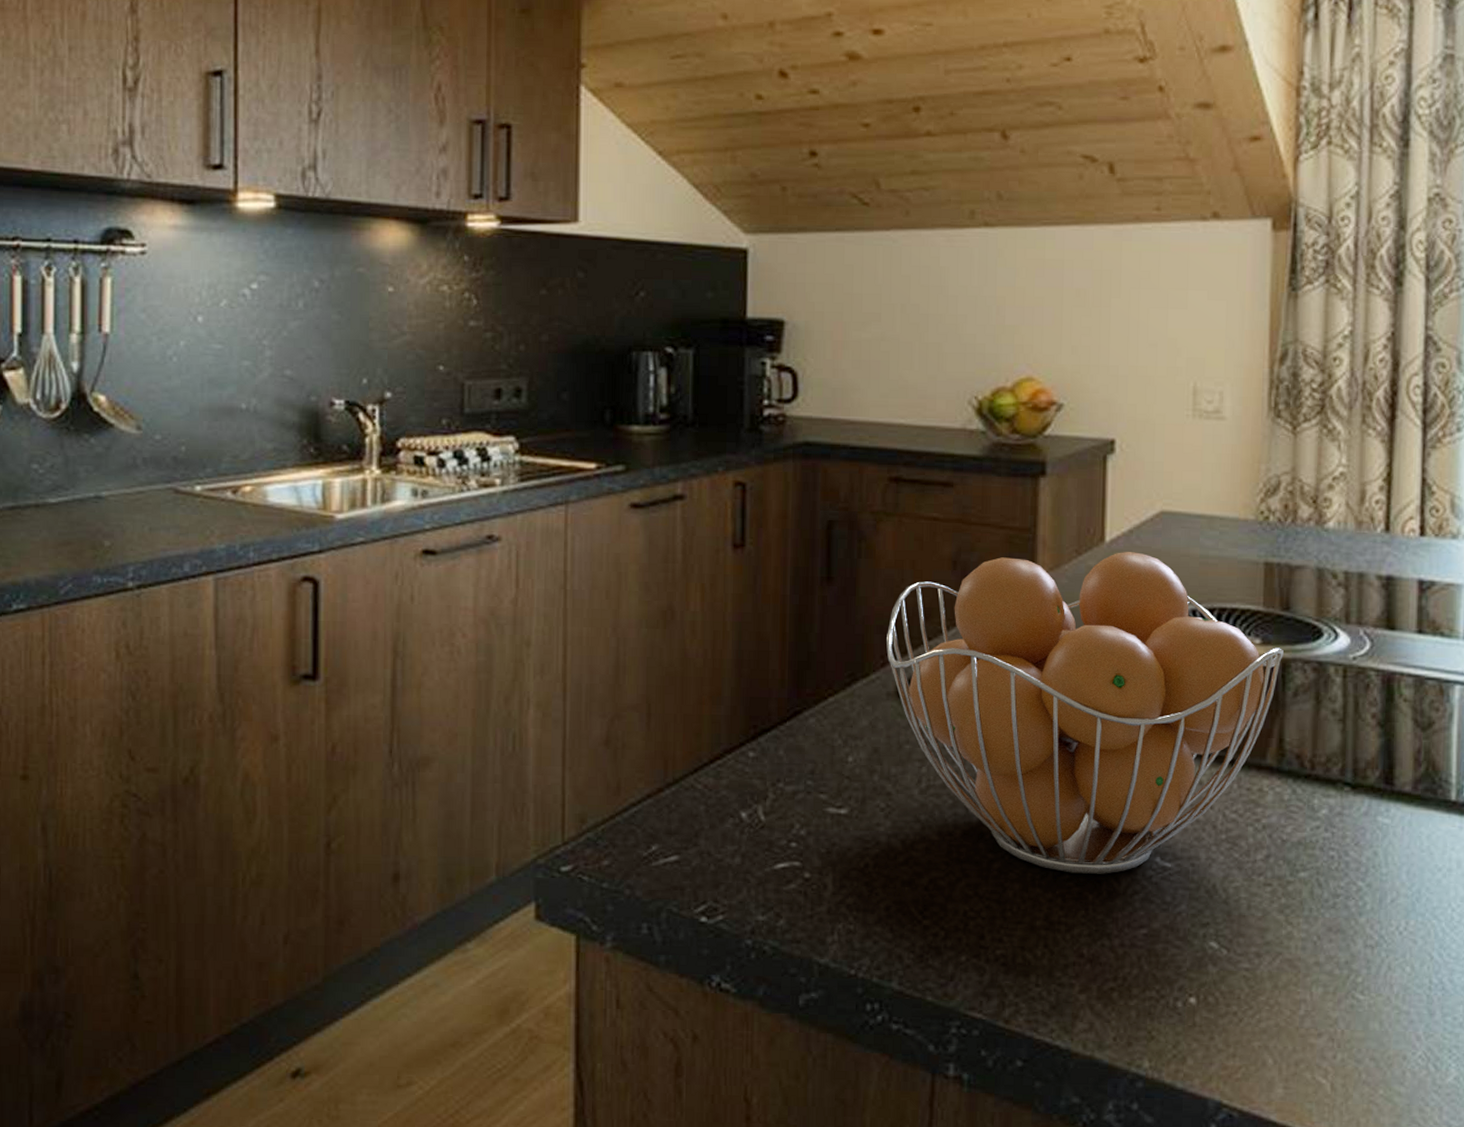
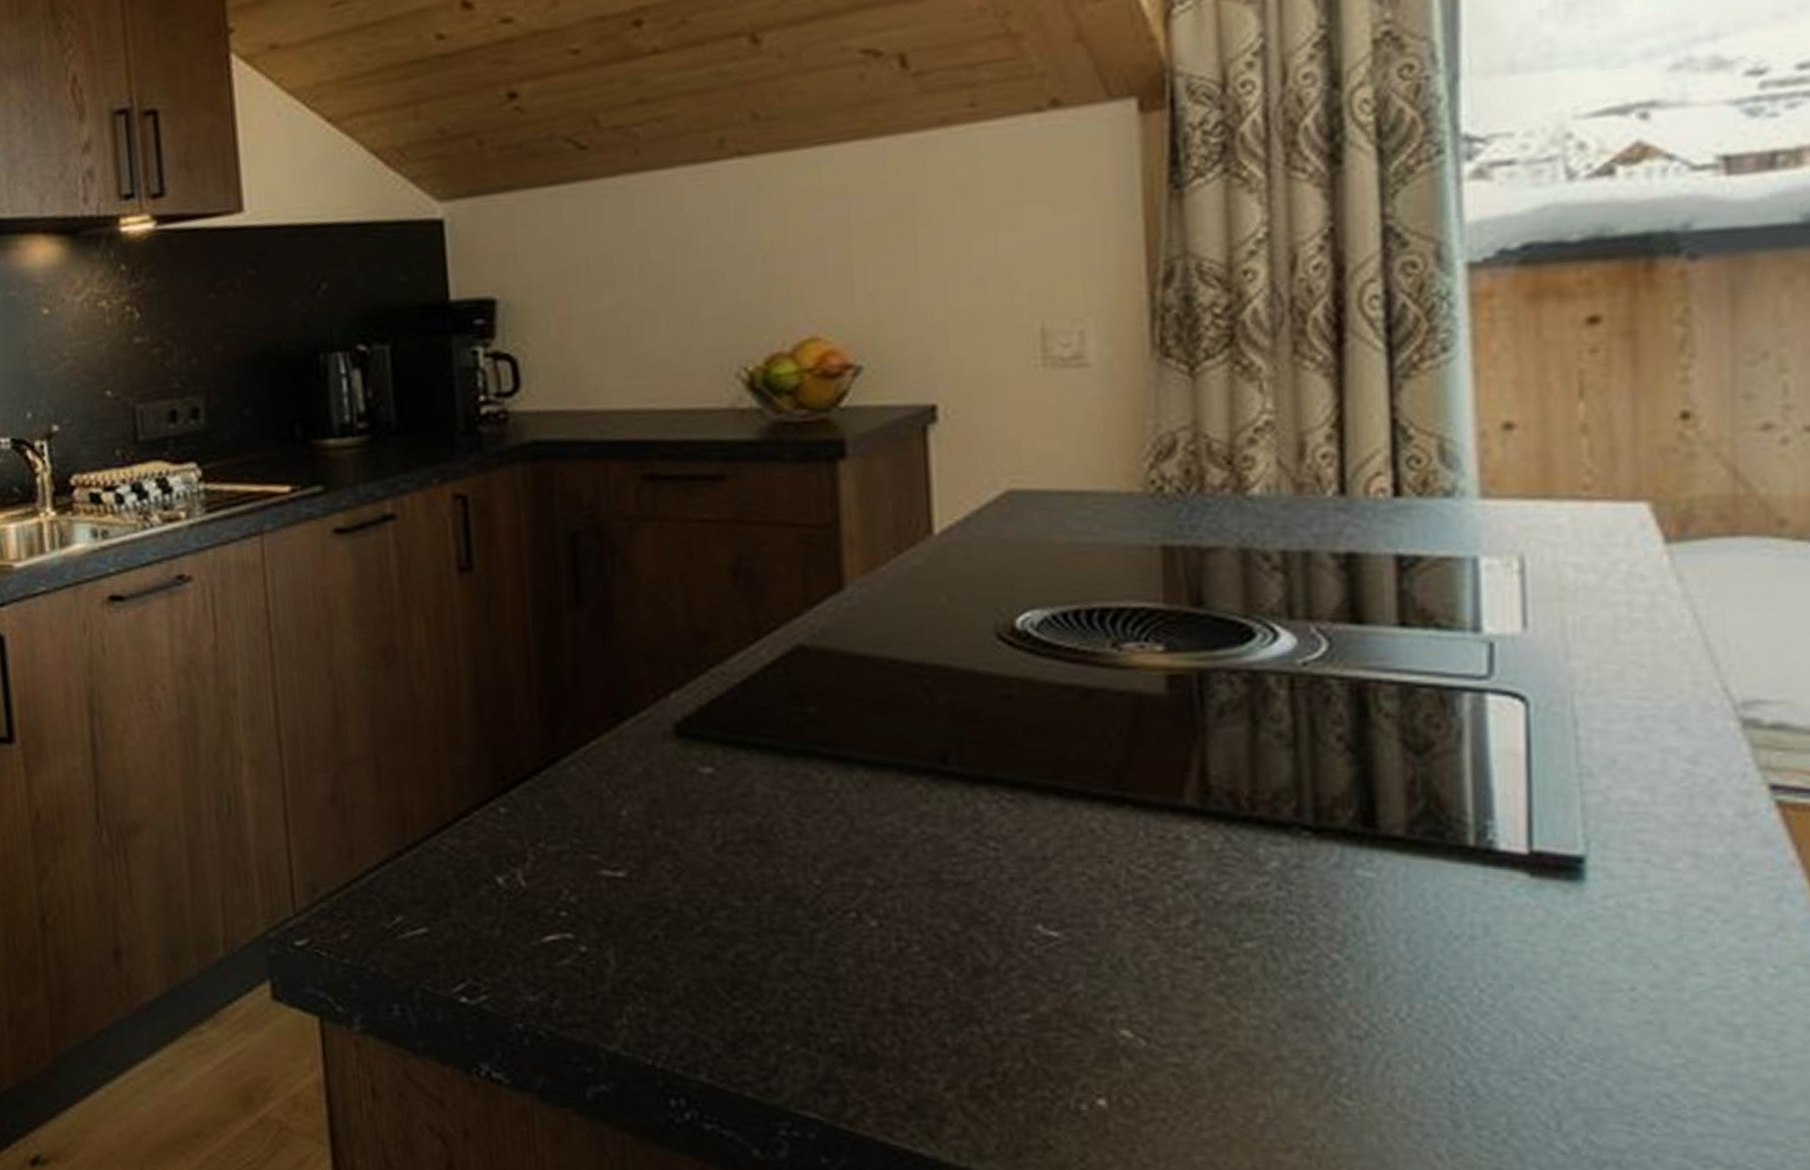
fruit basket: present [886,552,1284,874] -> none [656,544,1198,946]

